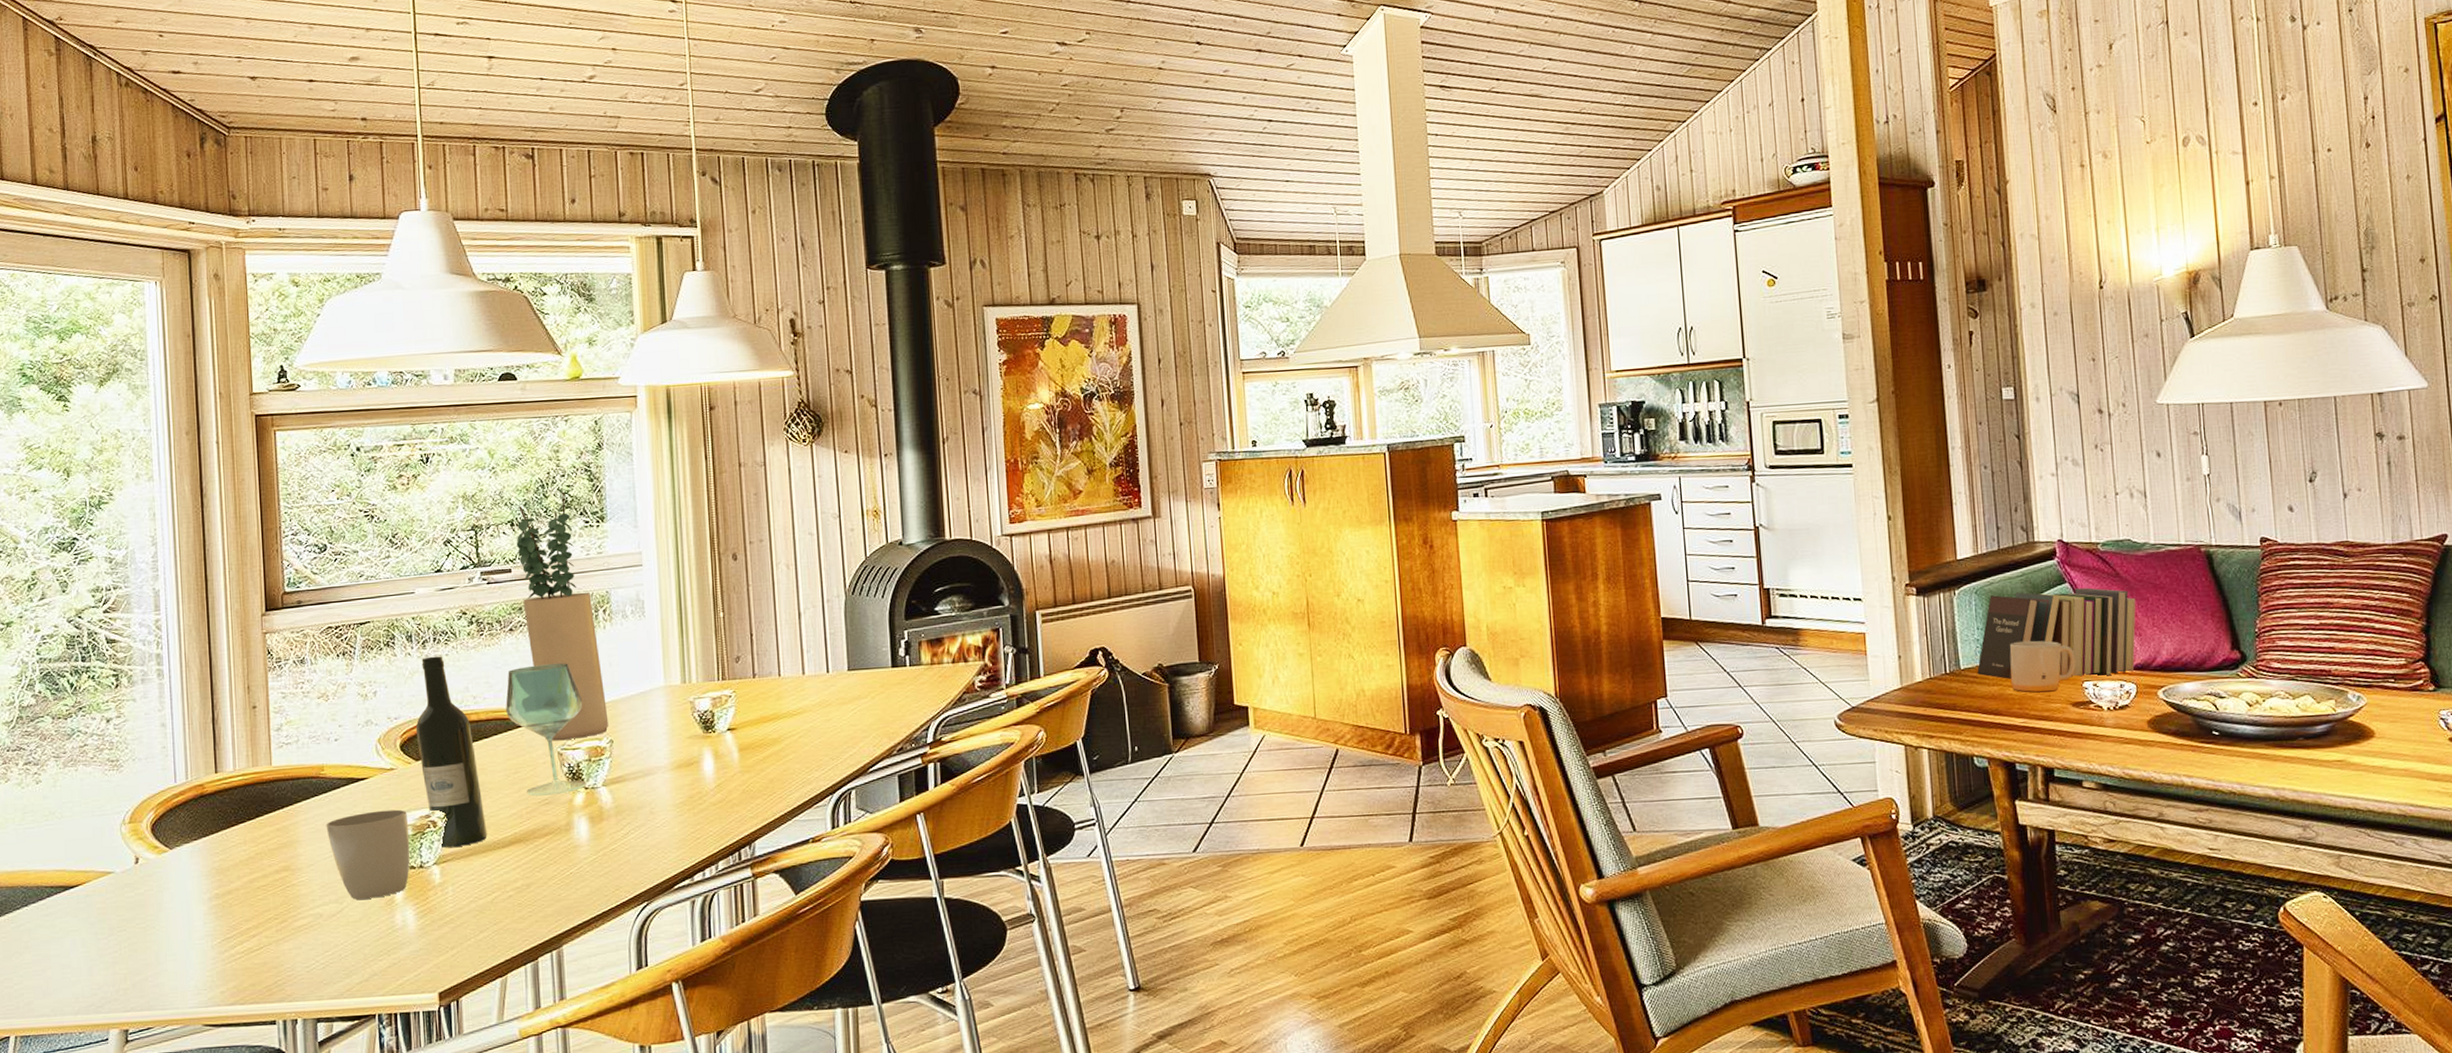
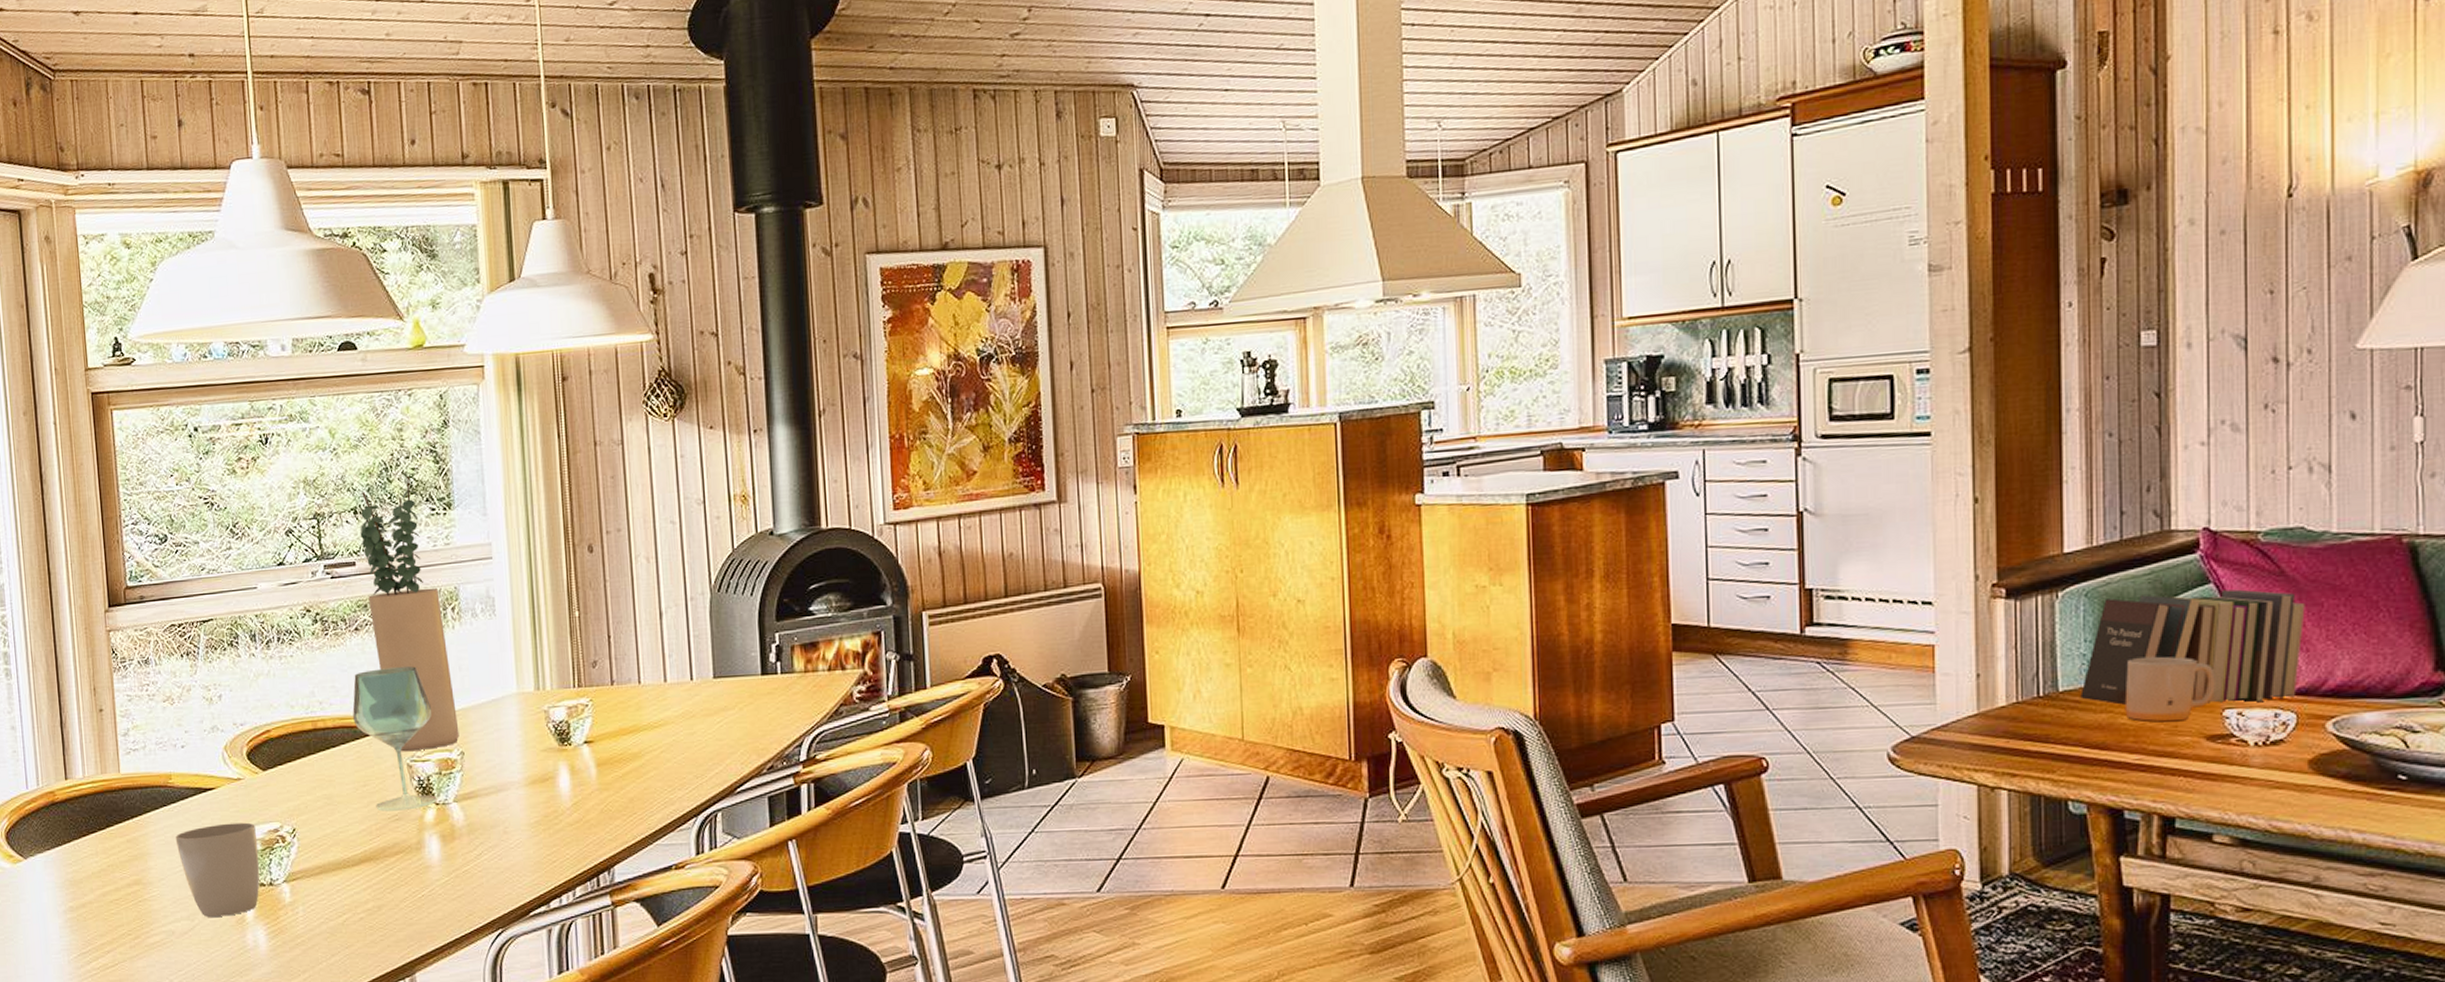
wine bottle: present [415,656,488,848] -> none [262,657,337,865]

